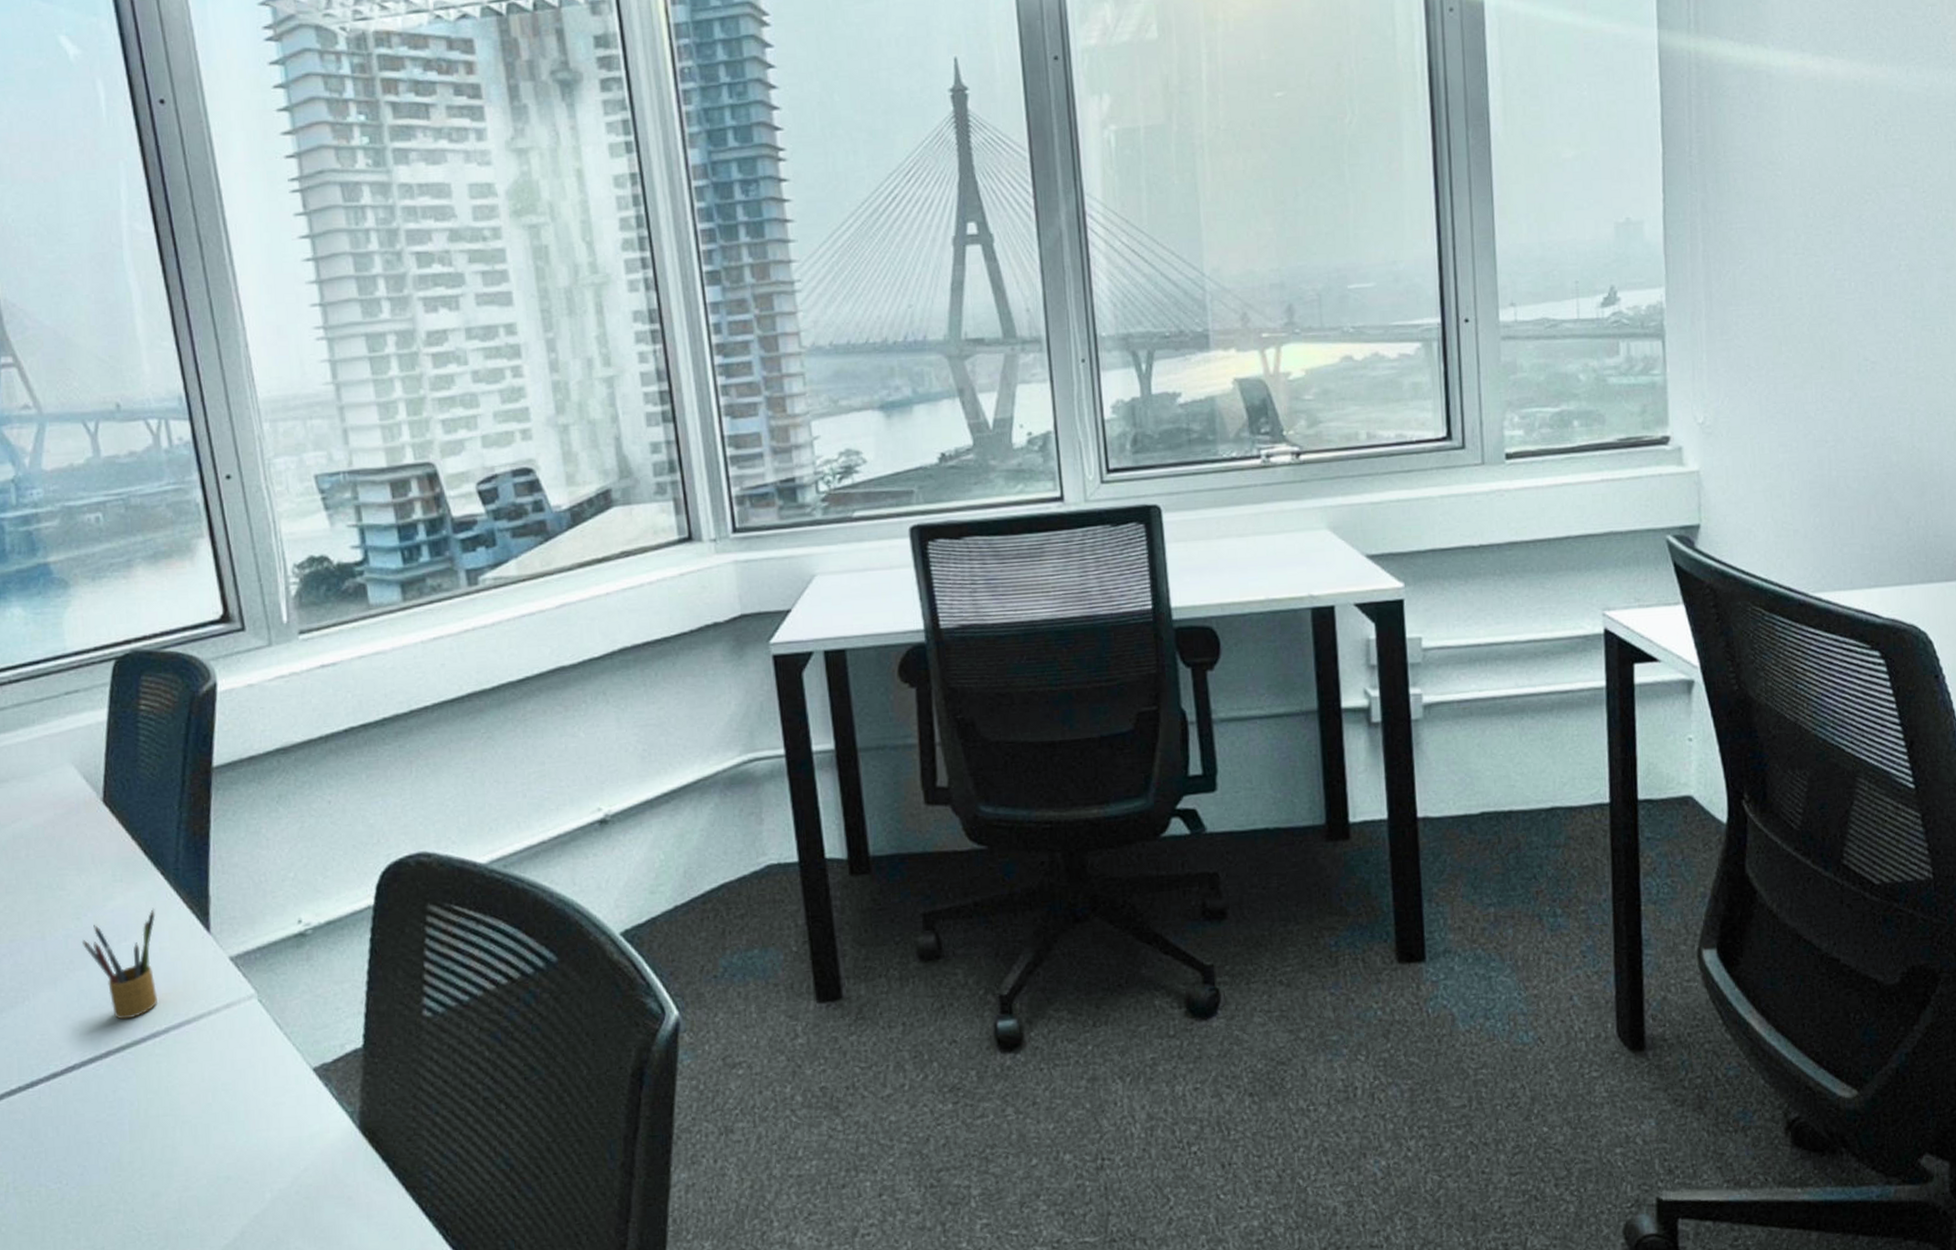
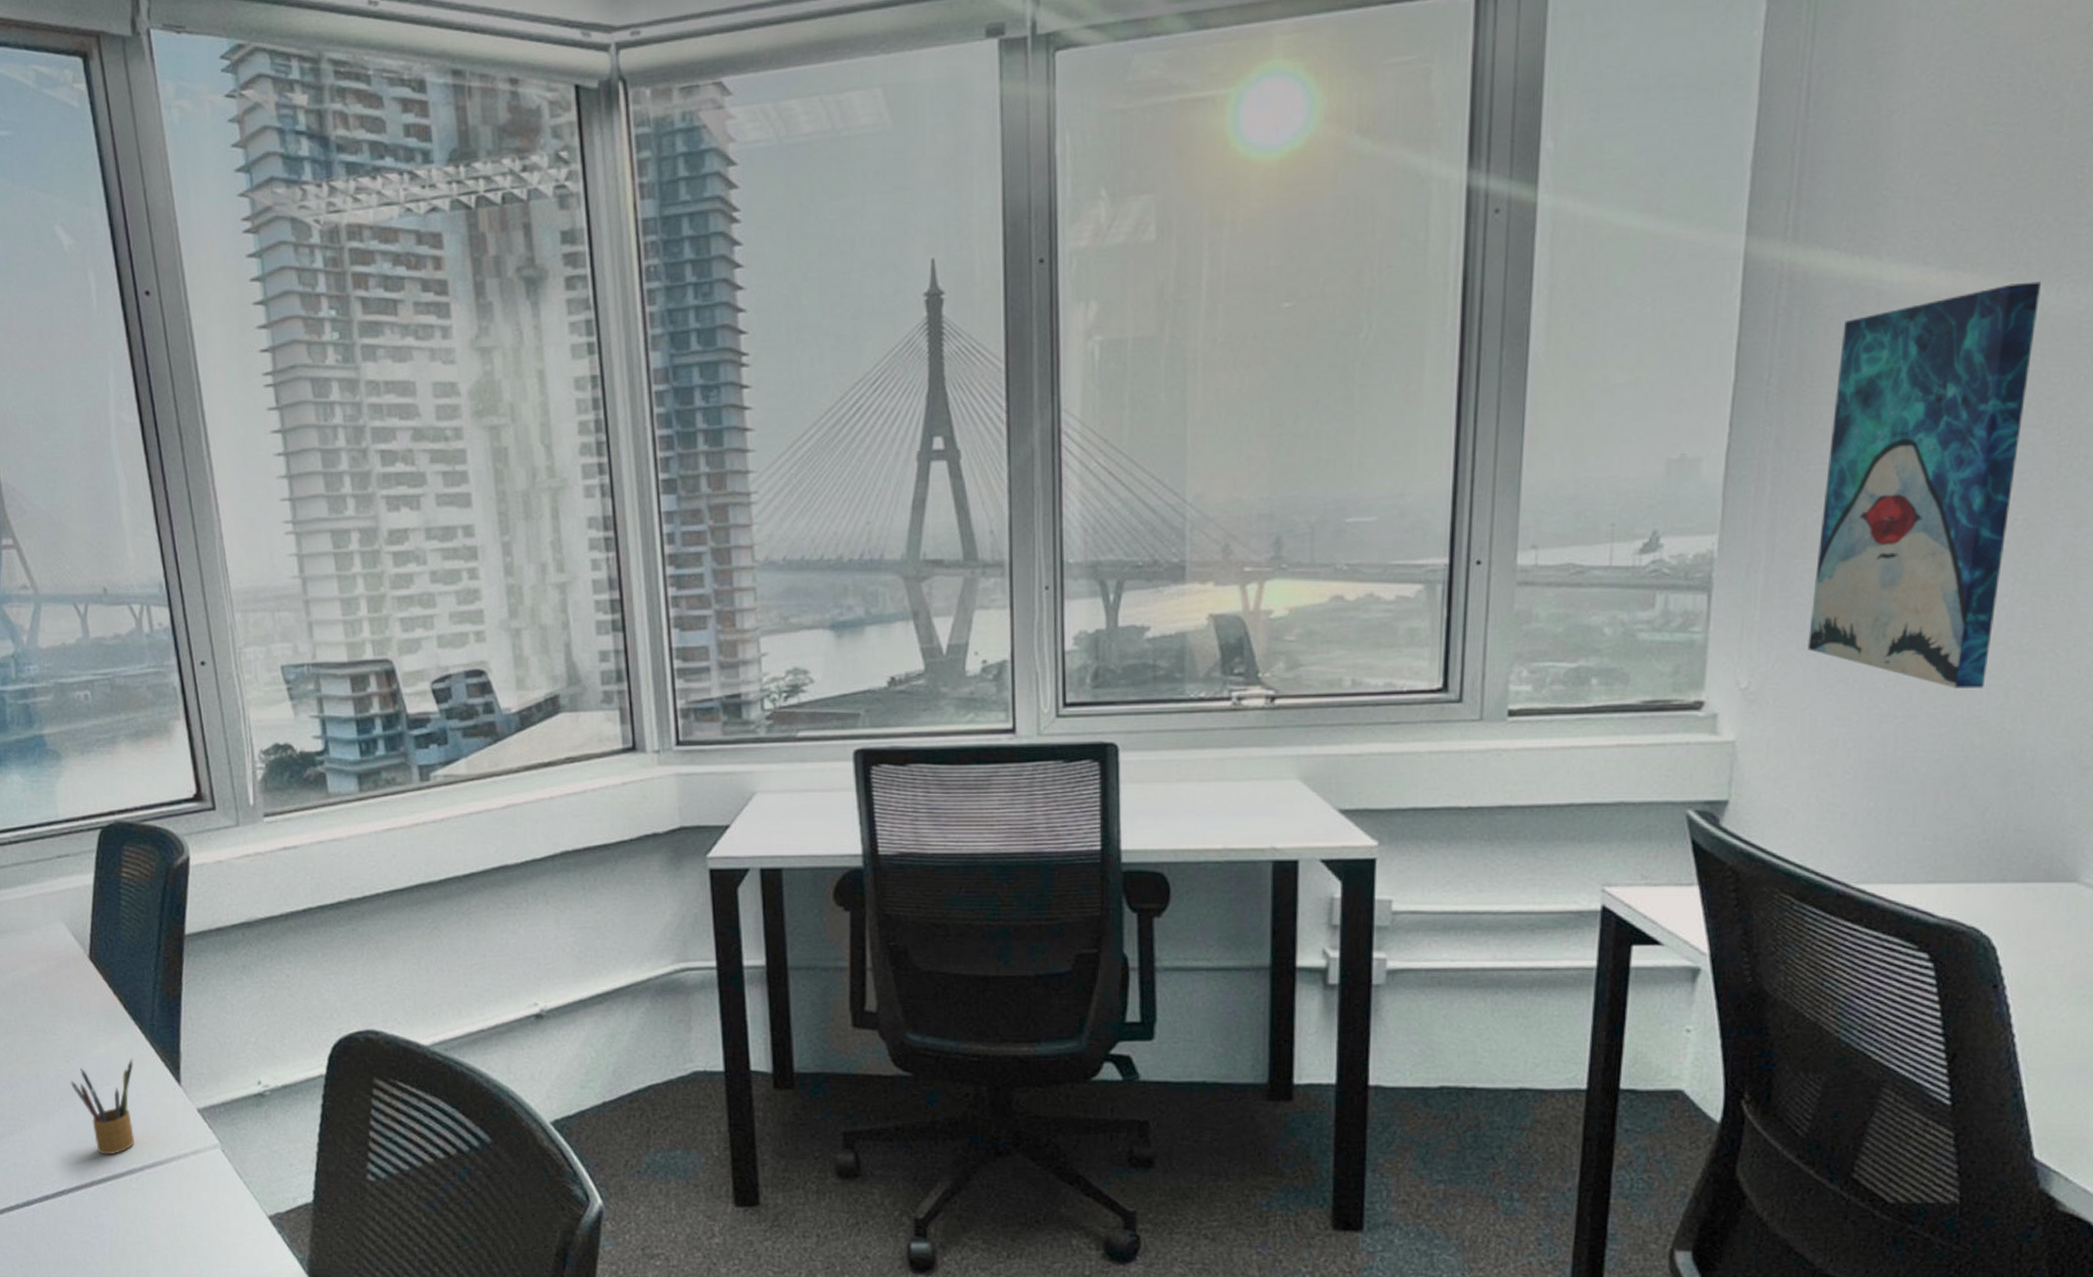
wall art: none [1744,64,1895,414] -> present [1808,281,2042,688]

